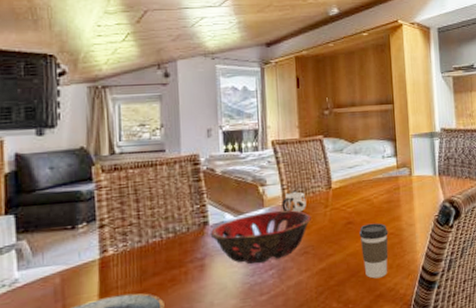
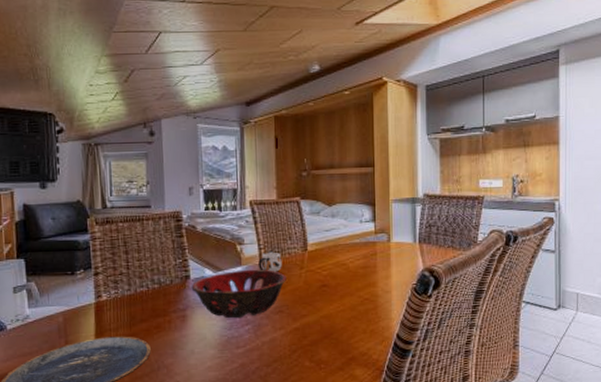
coffee cup: present [359,223,389,279] -> none [334,287,363,342]

